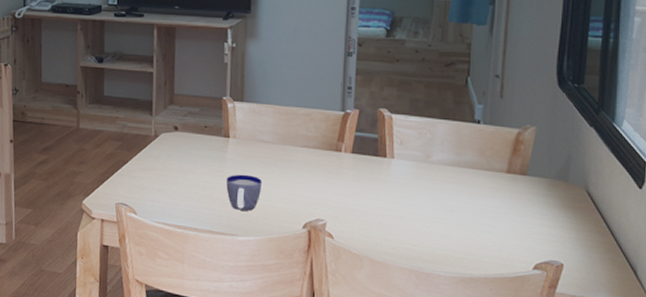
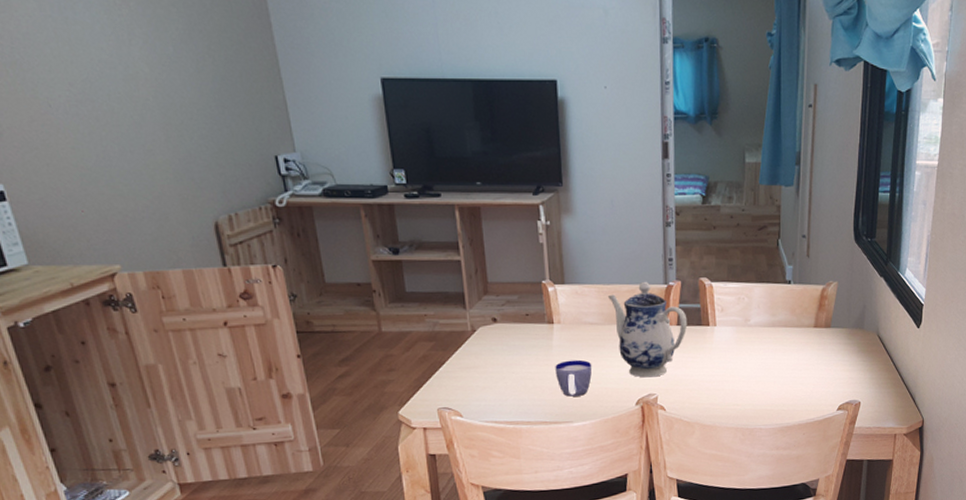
teapot: none [284,106,363,203] -> present [608,281,688,378]

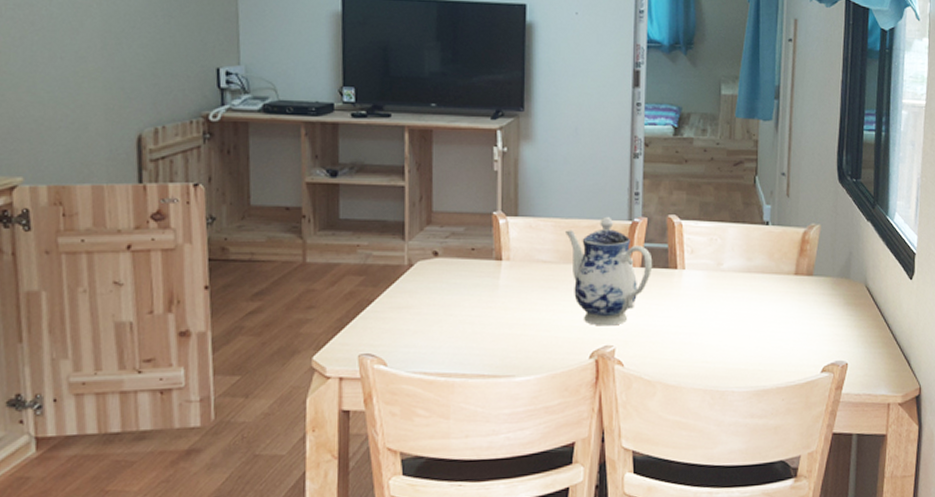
cup: present [555,359,592,397] -> none [499,302,542,346]

